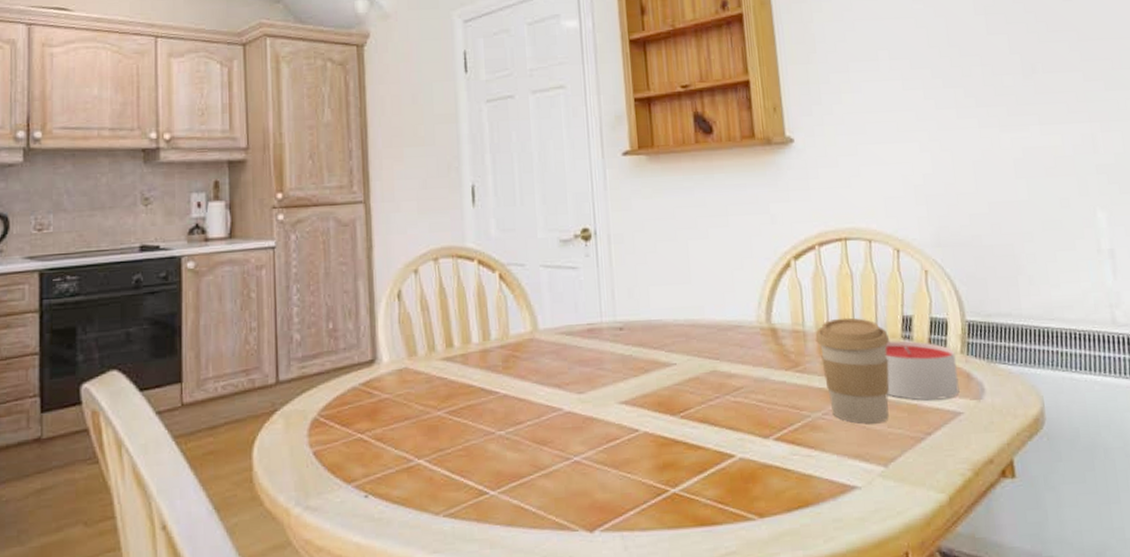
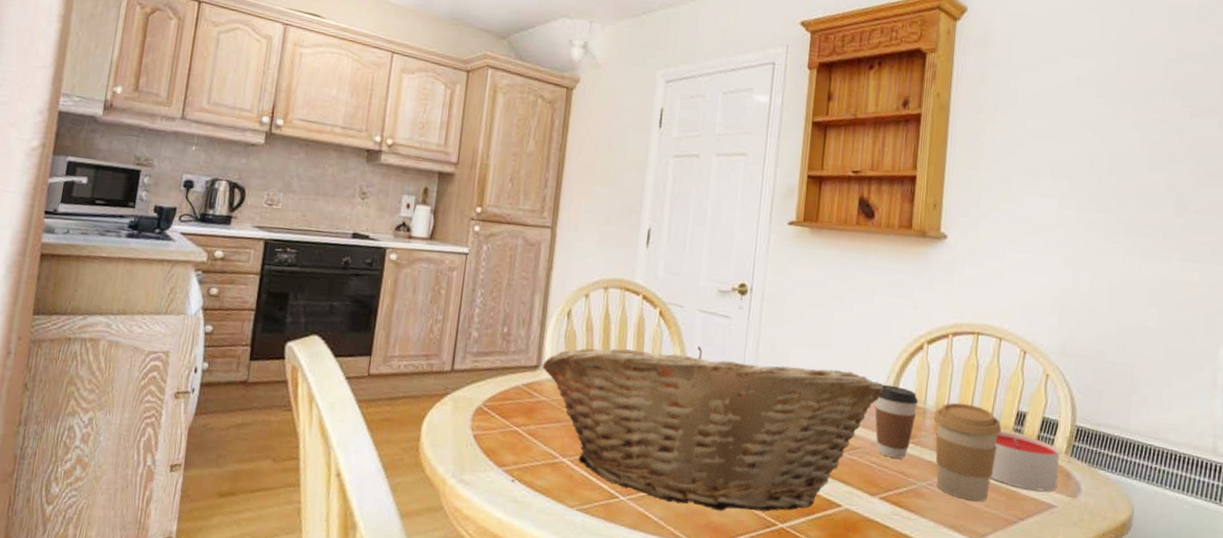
fruit basket: none [378,304,757,488] -> present [542,345,884,512]
coffee cup: none [750,311,797,392] -> present [875,384,919,459]

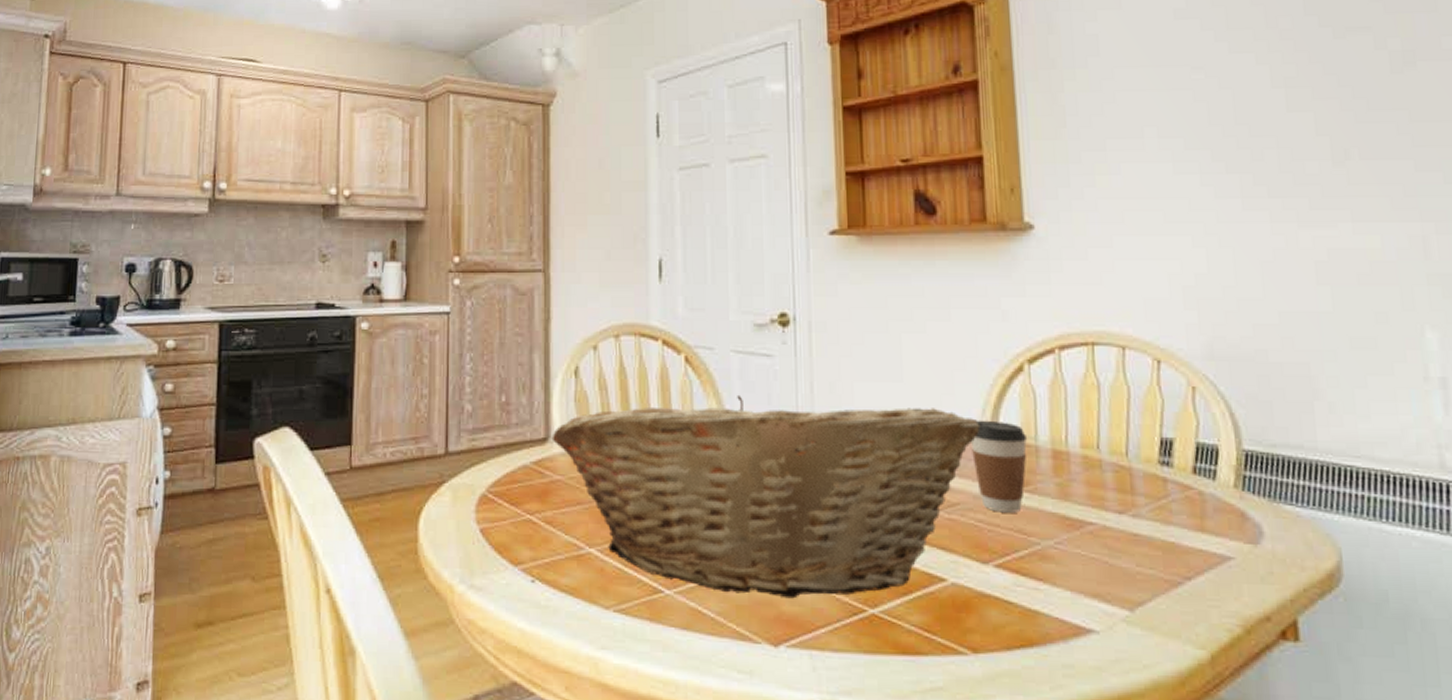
coffee cup: present [933,402,1002,501] -> none [1050,434,1144,560]
candle: present [989,431,1060,492] -> none [1136,466,1230,540]

